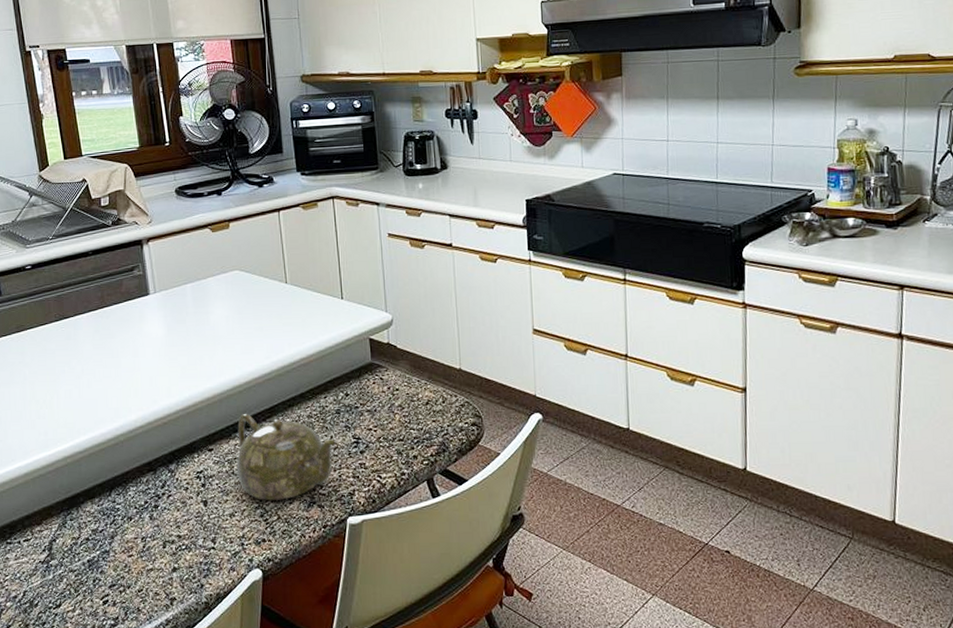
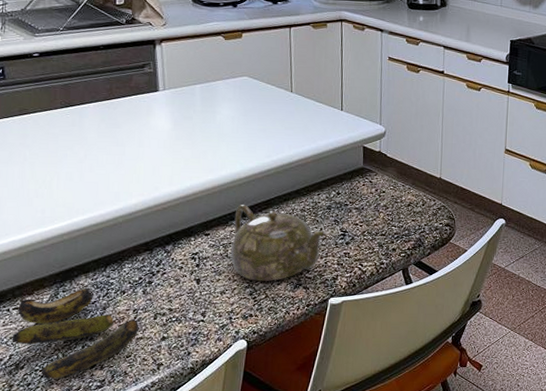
banana: none [24,516,149,617] -> present [12,288,139,379]

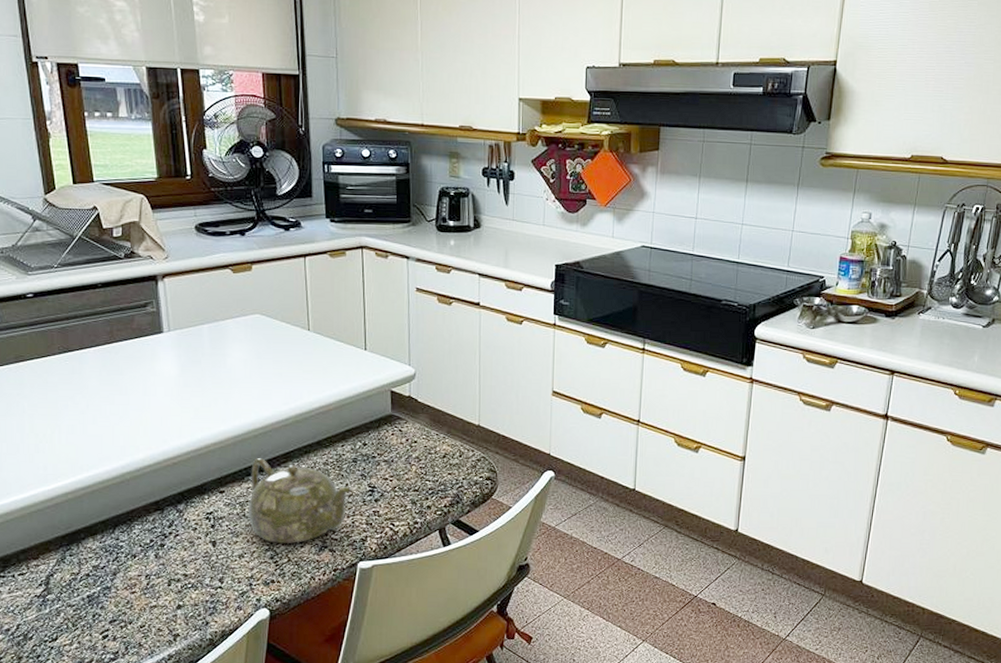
banana: present [12,288,139,379] -> none [18,552,153,651]

